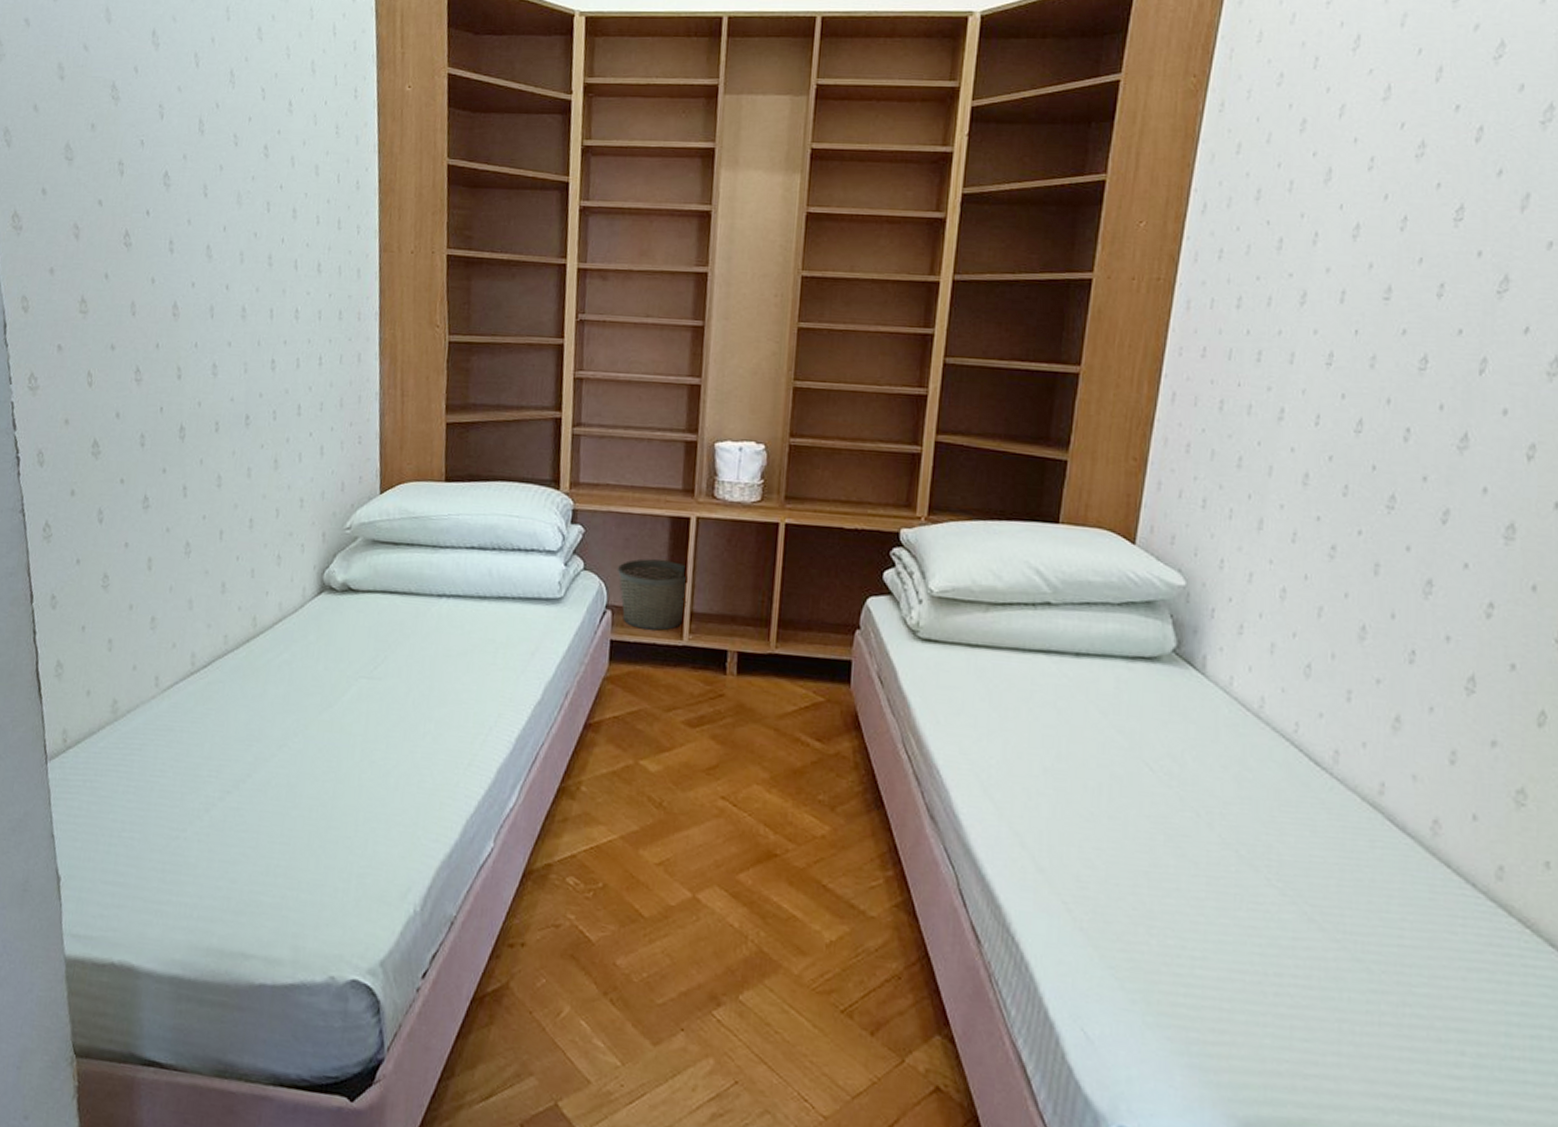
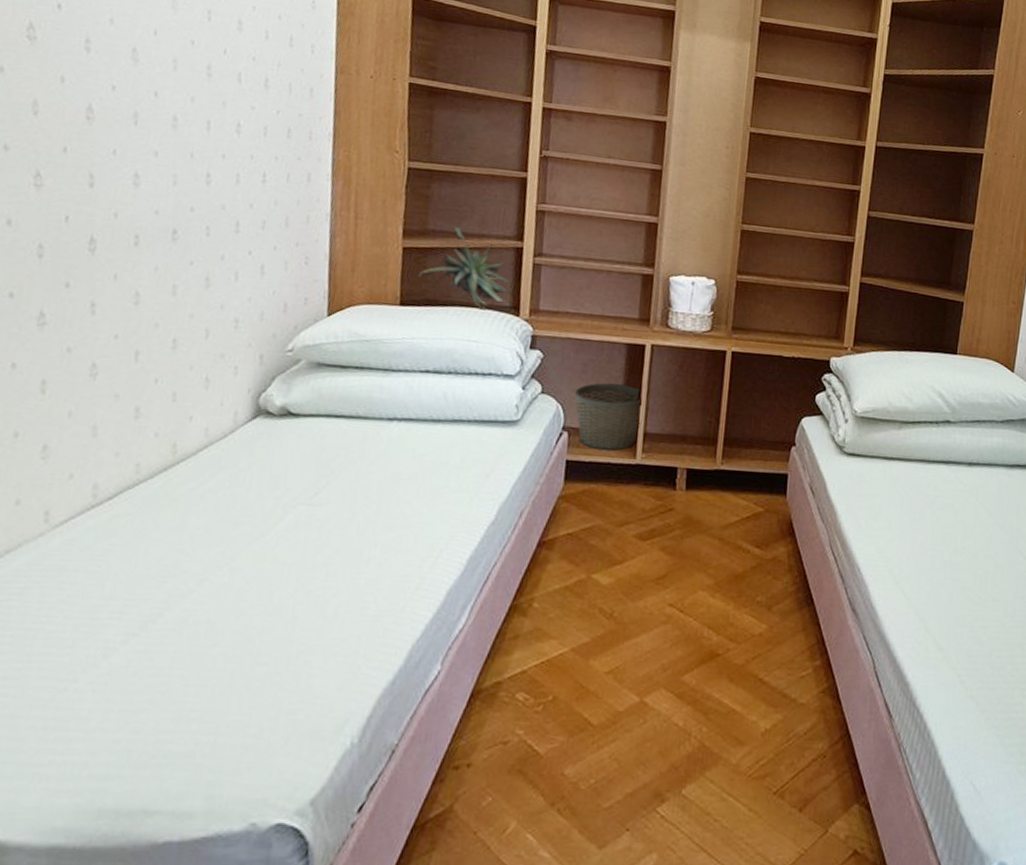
plant: none [461,399,554,484] -> present [418,226,514,310]

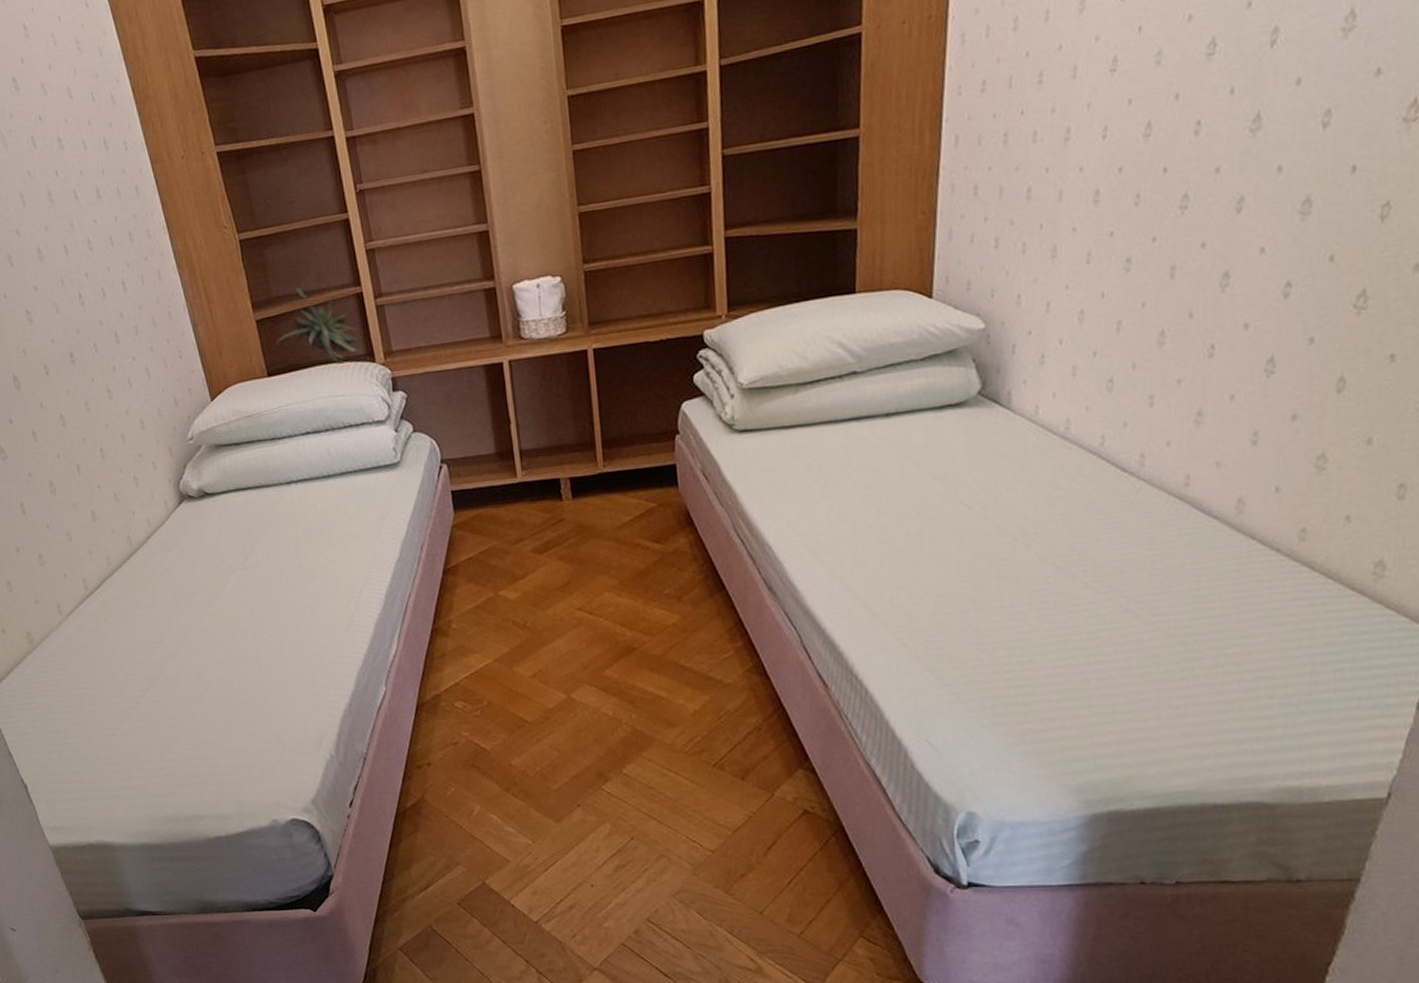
basket: present [575,383,643,451] -> none [445,407,515,476]

